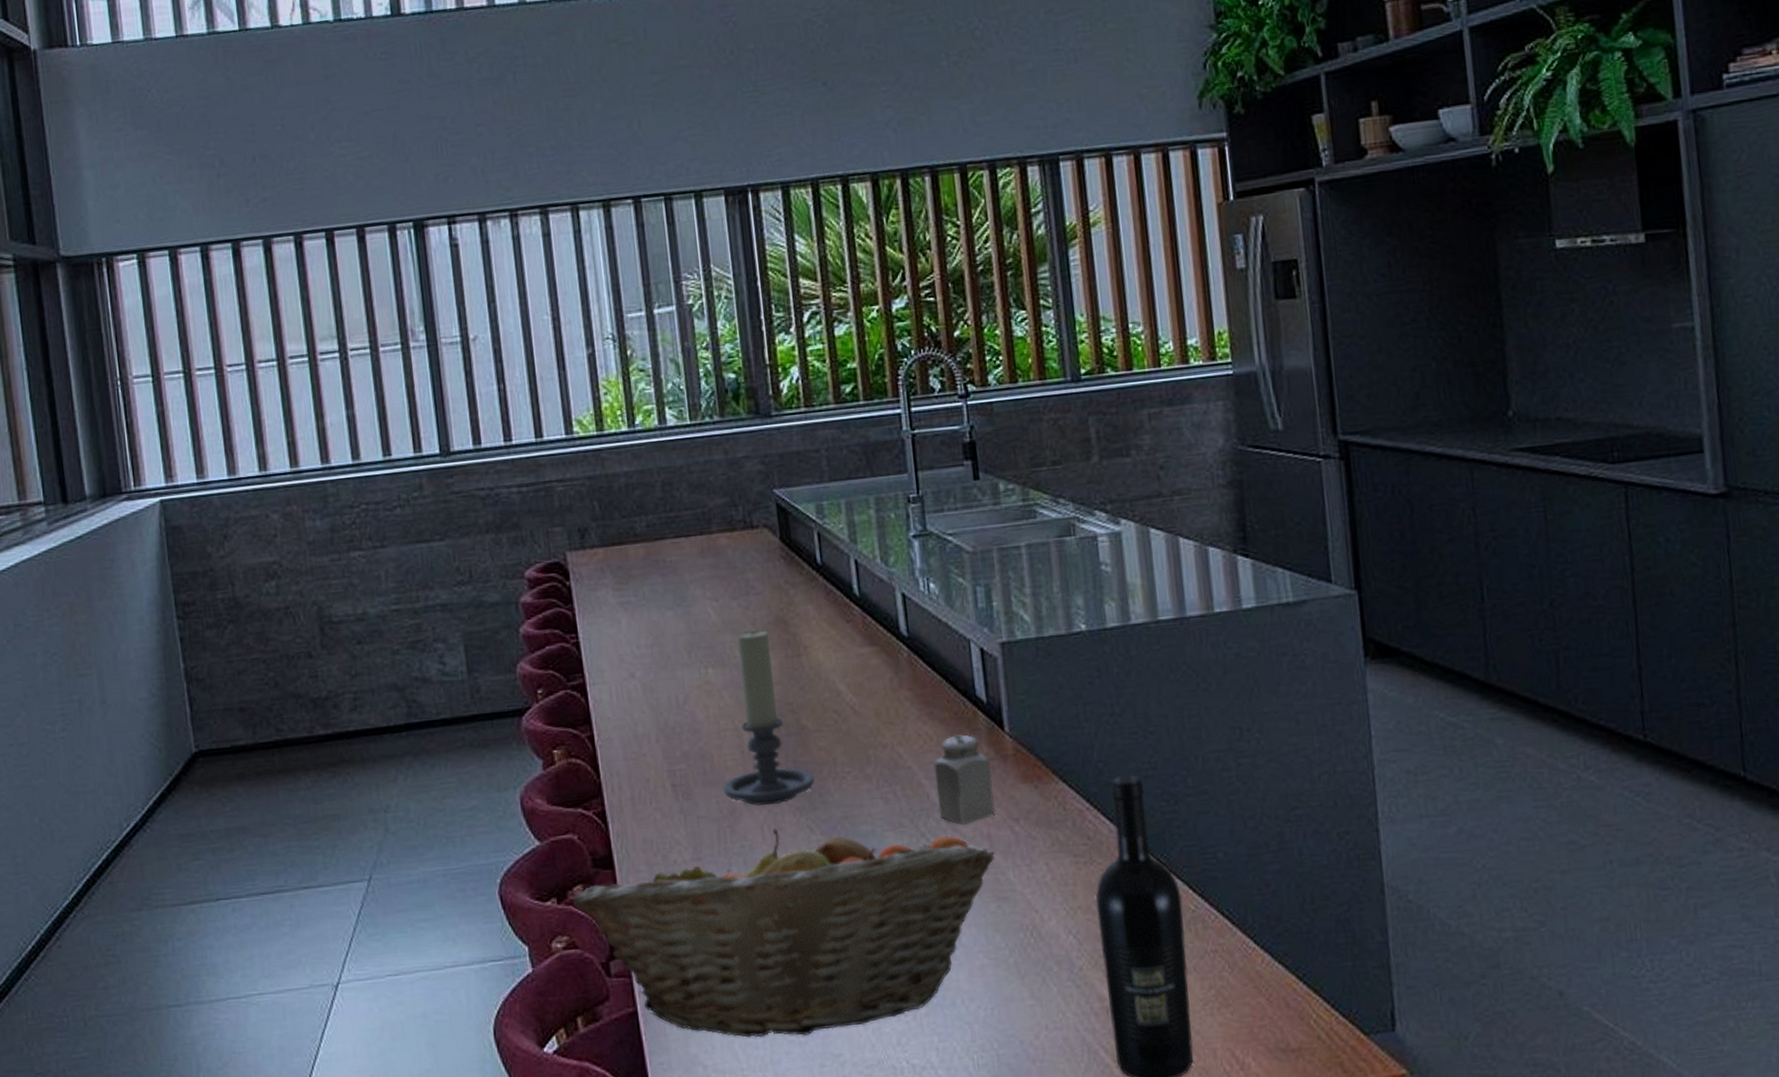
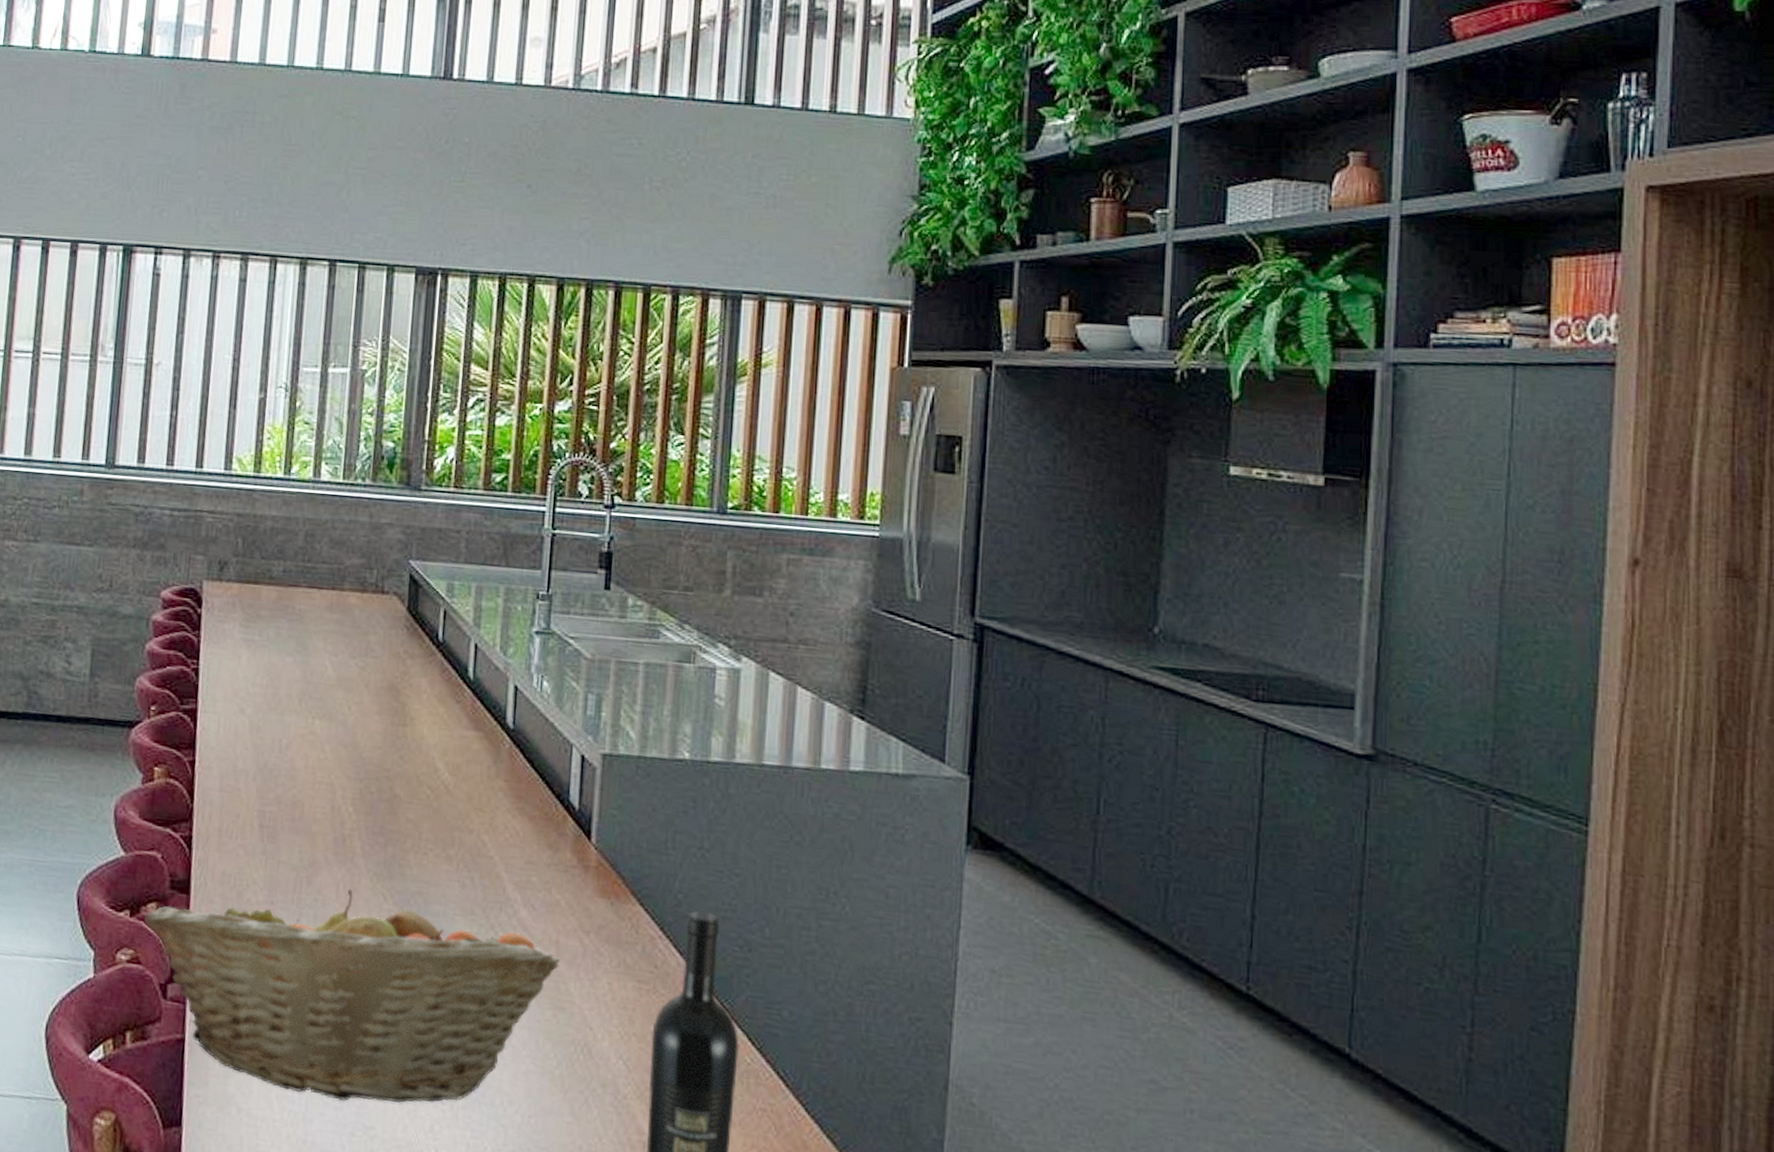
candle holder: present [723,629,816,806] -> none [307,690,398,866]
salt shaker: present [933,734,995,825] -> none [512,835,571,926]

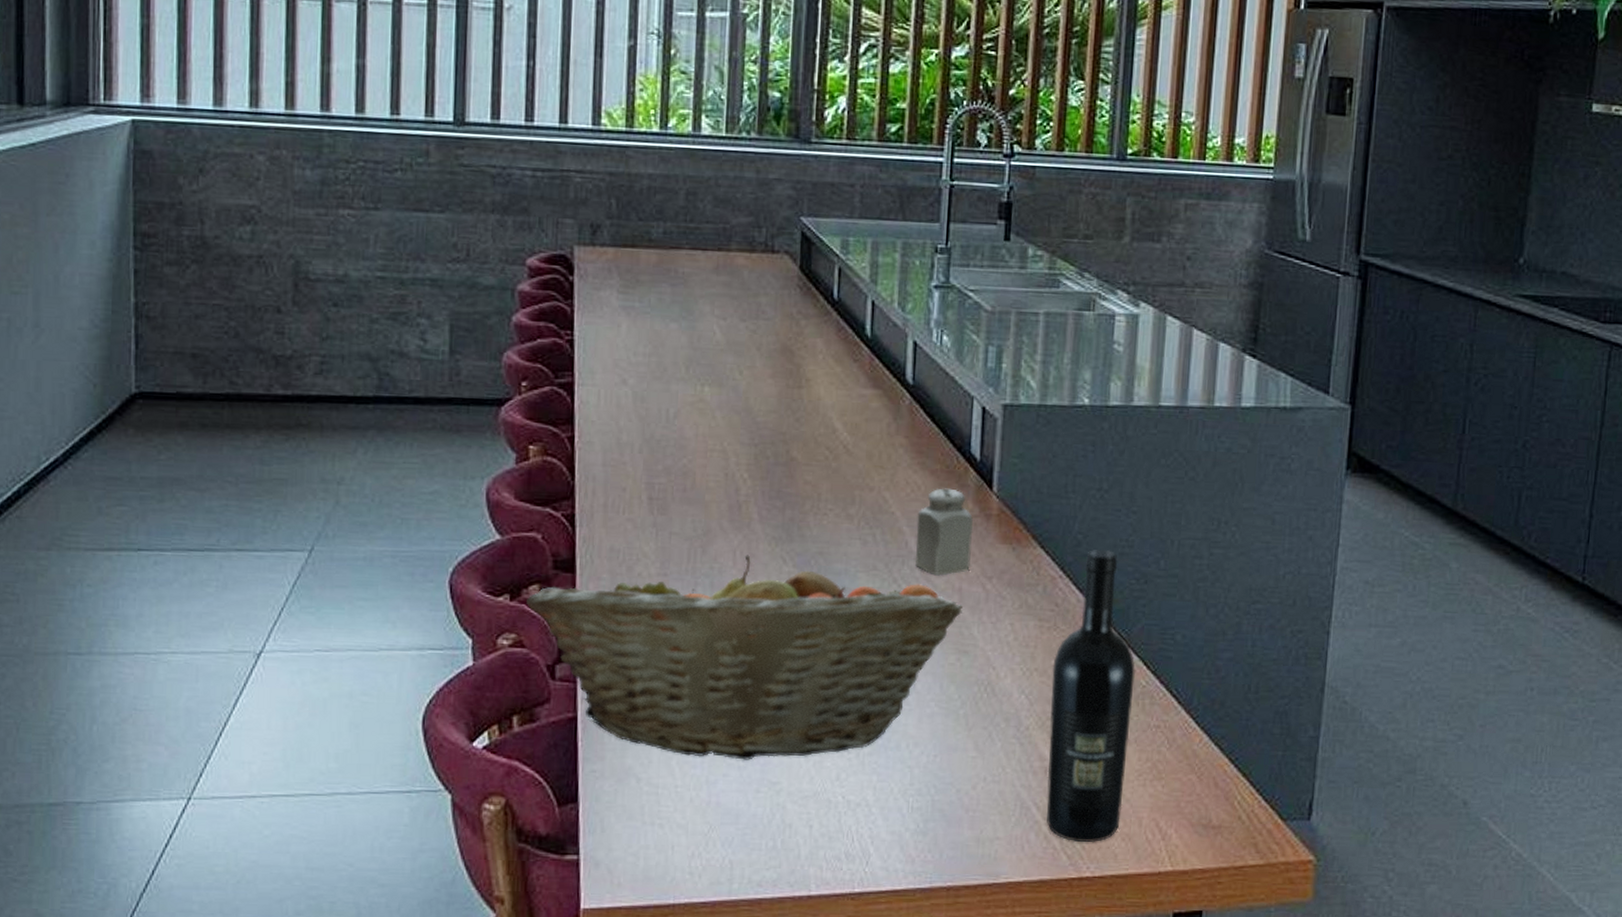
salt shaker: none [512,835,571,926] -> present [915,488,973,576]

